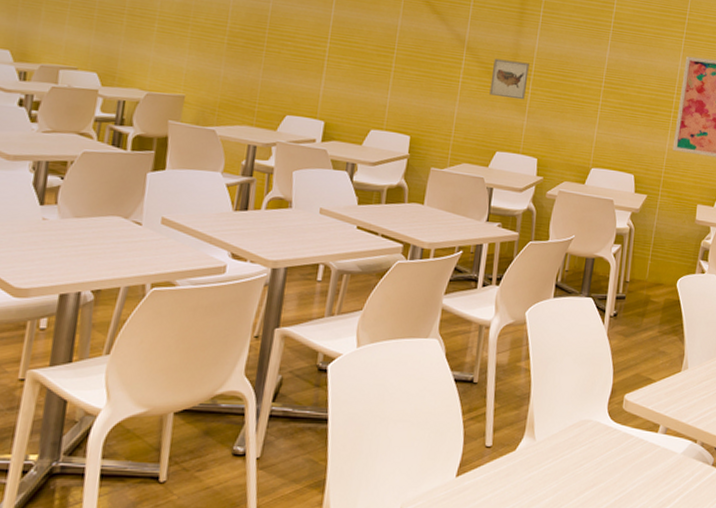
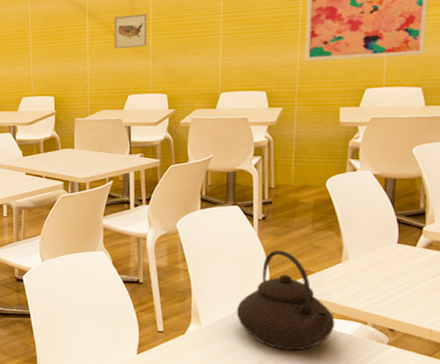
teapot: none [573,352,669,473] -> present [236,250,336,351]

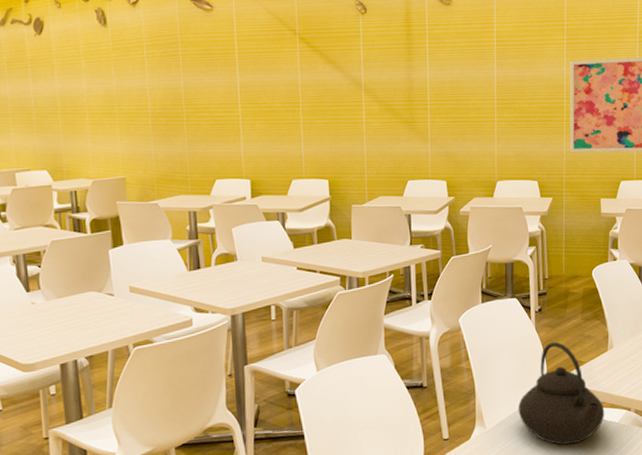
wall art: present [114,13,147,49] -> none [391,94,425,130]

